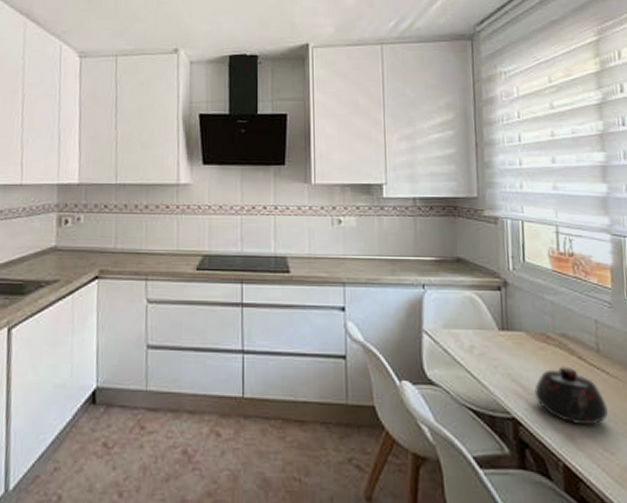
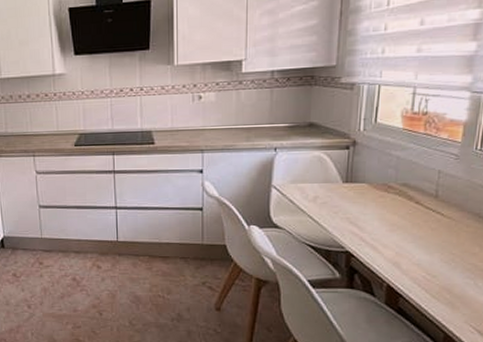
teapot: present [534,366,609,426] -> none [369,210,437,256]

